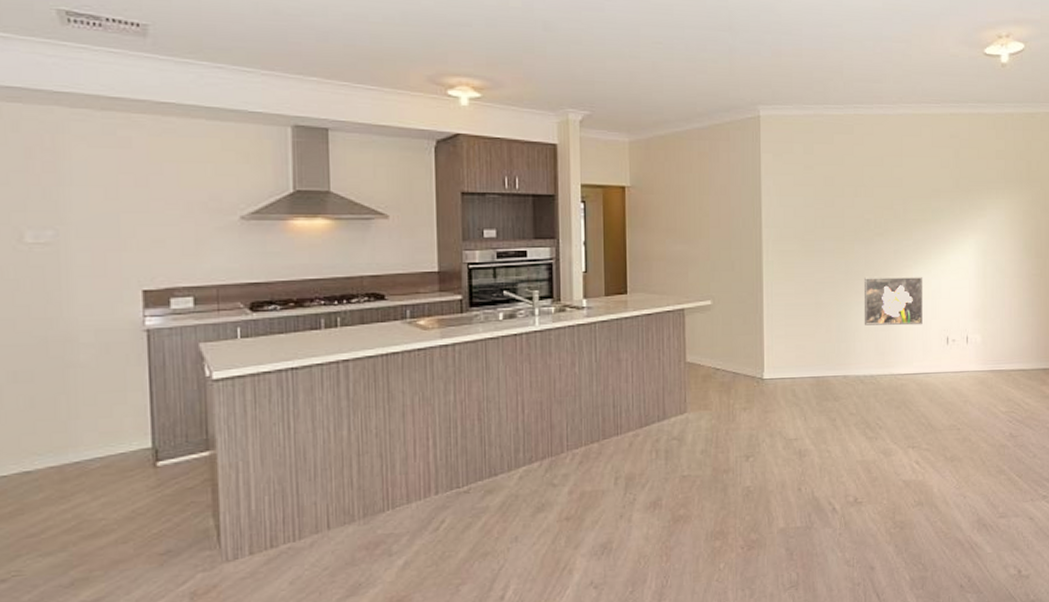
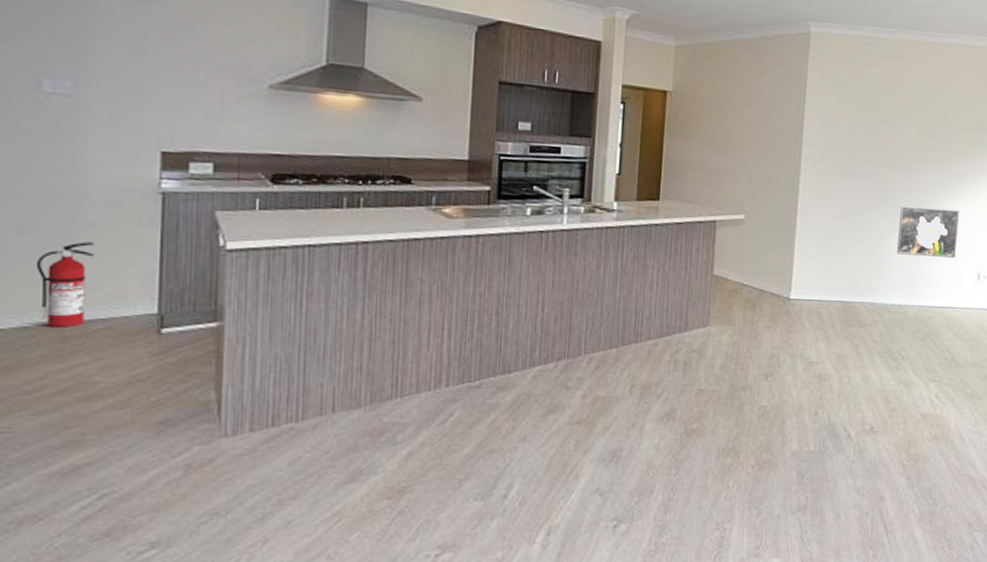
fire extinguisher: none [31,384,87,470] -> present [35,242,95,327]

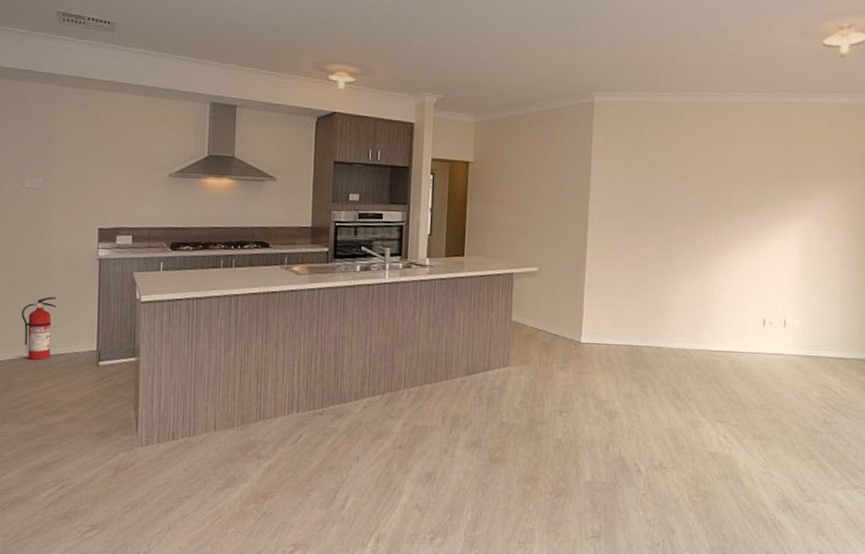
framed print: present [896,206,959,259] -> none [680,256,742,306]

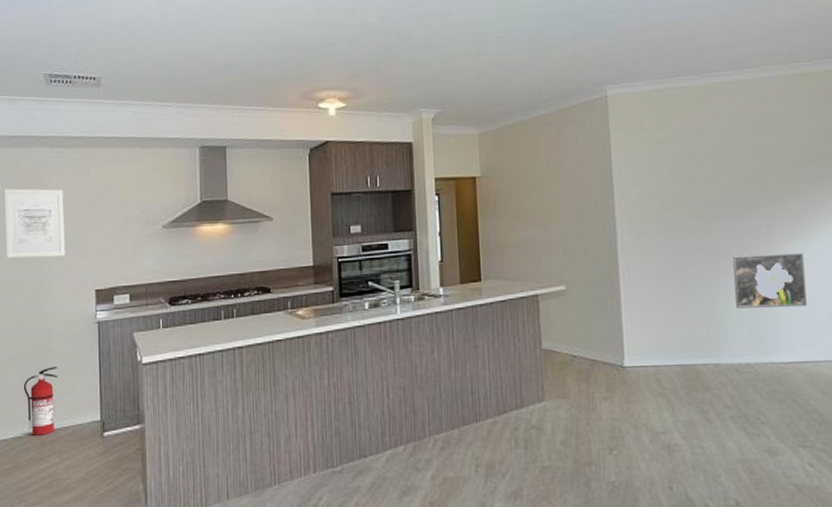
wall art: none [9,121,71,193] -> present [4,188,66,258]
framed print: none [680,256,742,306] -> present [733,253,807,308]

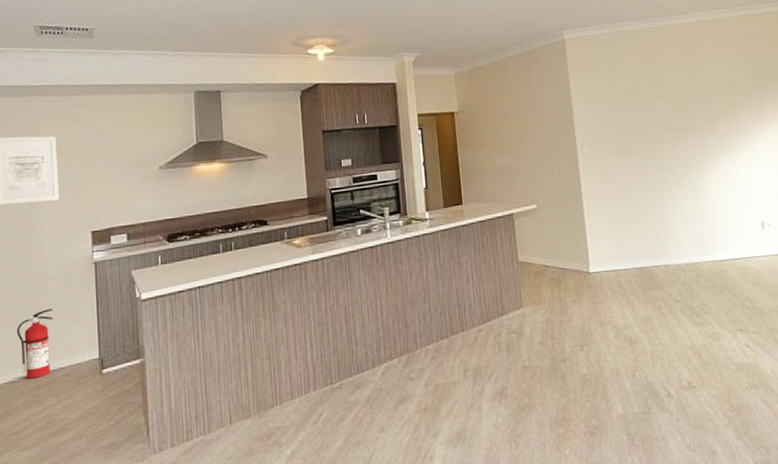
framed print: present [733,253,807,308] -> none [675,167,736,217]

